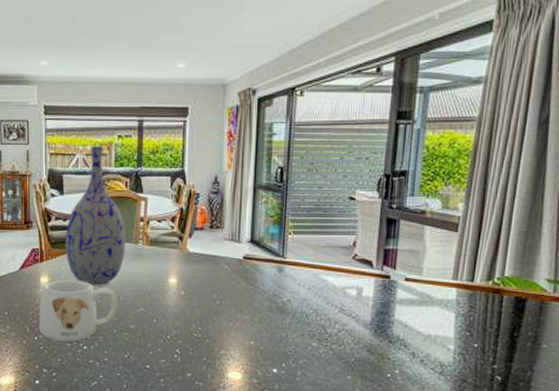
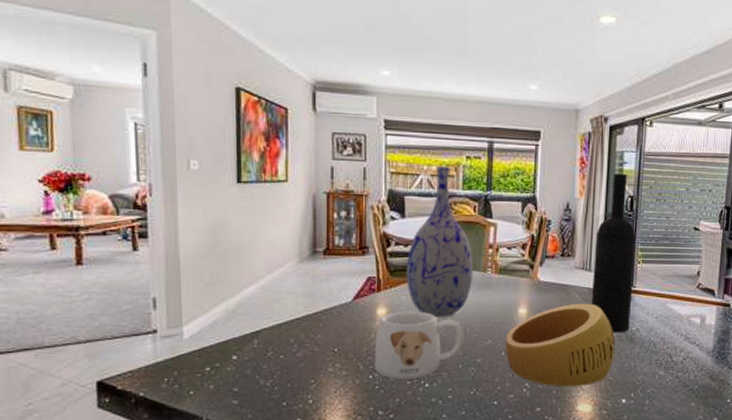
ring: none [156,274,266,355] -> present [505,303,615,387]
wine bottle: none [241,144,286,304] -> present [592,173,636,333]

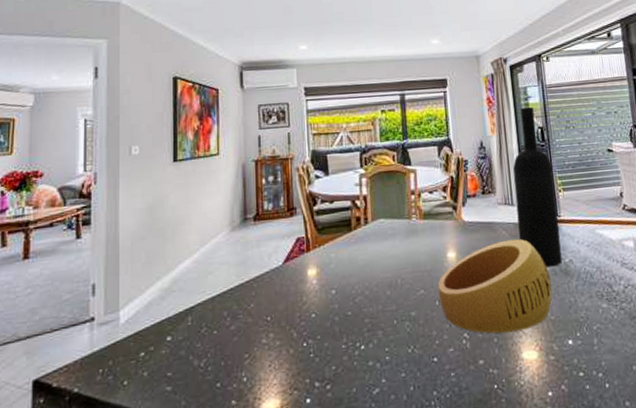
mug: present [374,311,464,379] -> none [307,267,397,344]
vase: present [406,166,474,319] -> none [333,122,399,273]

